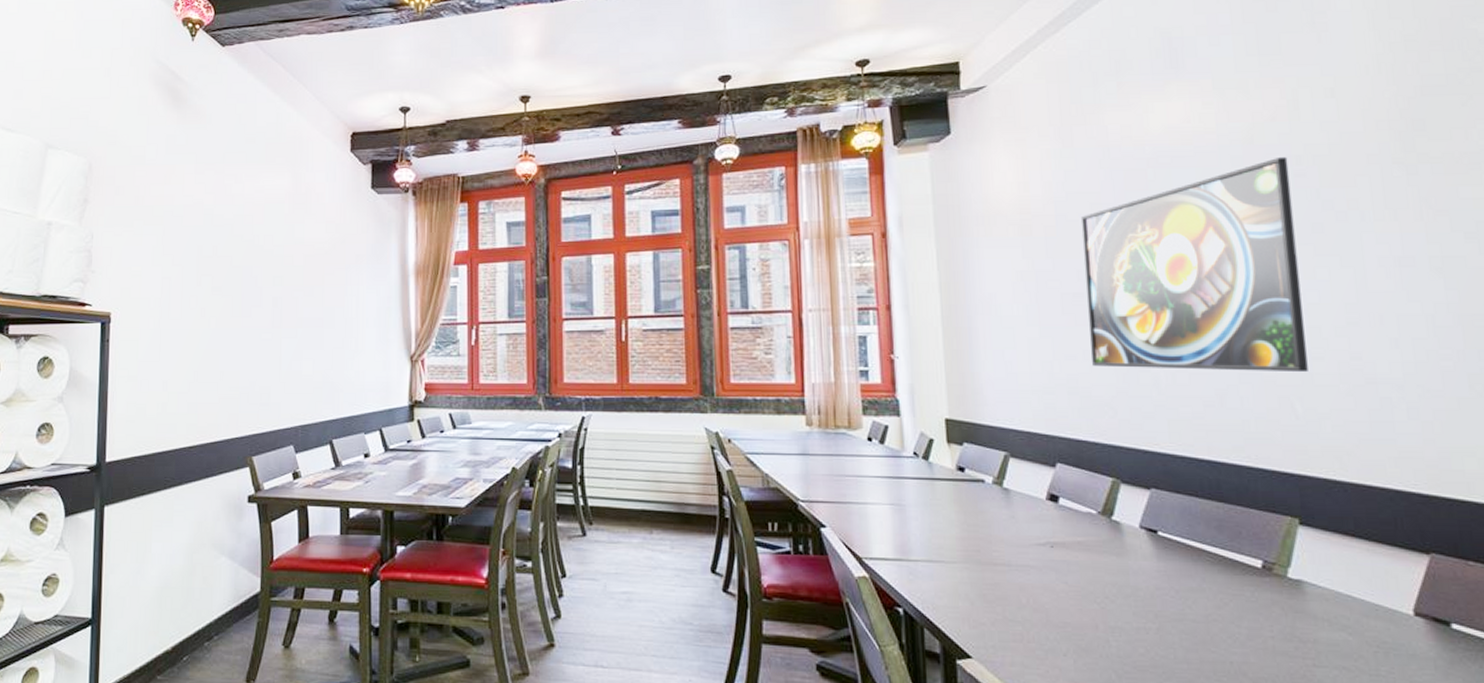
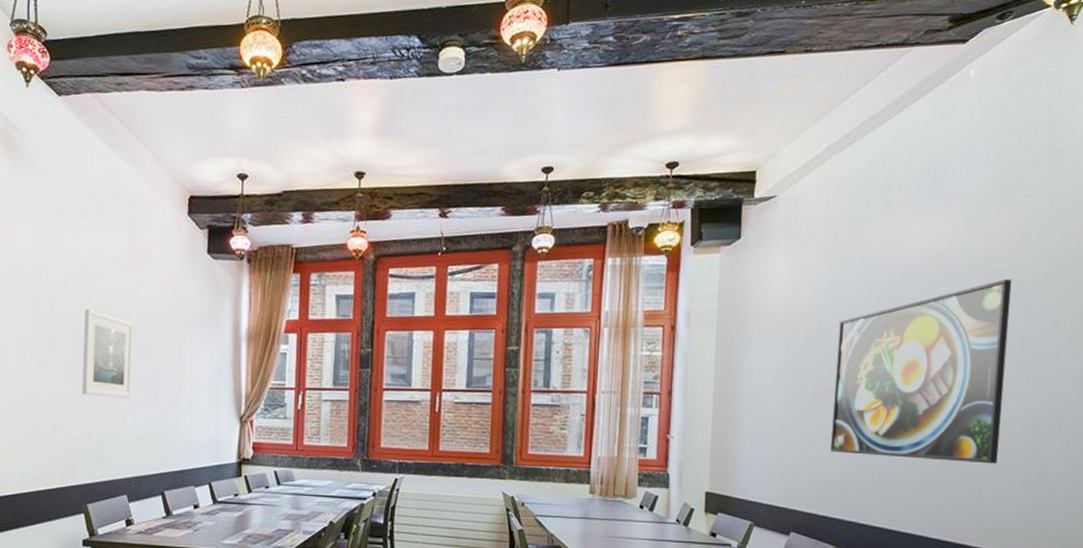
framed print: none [246,251,298,341] -> present [81,308,133,398]

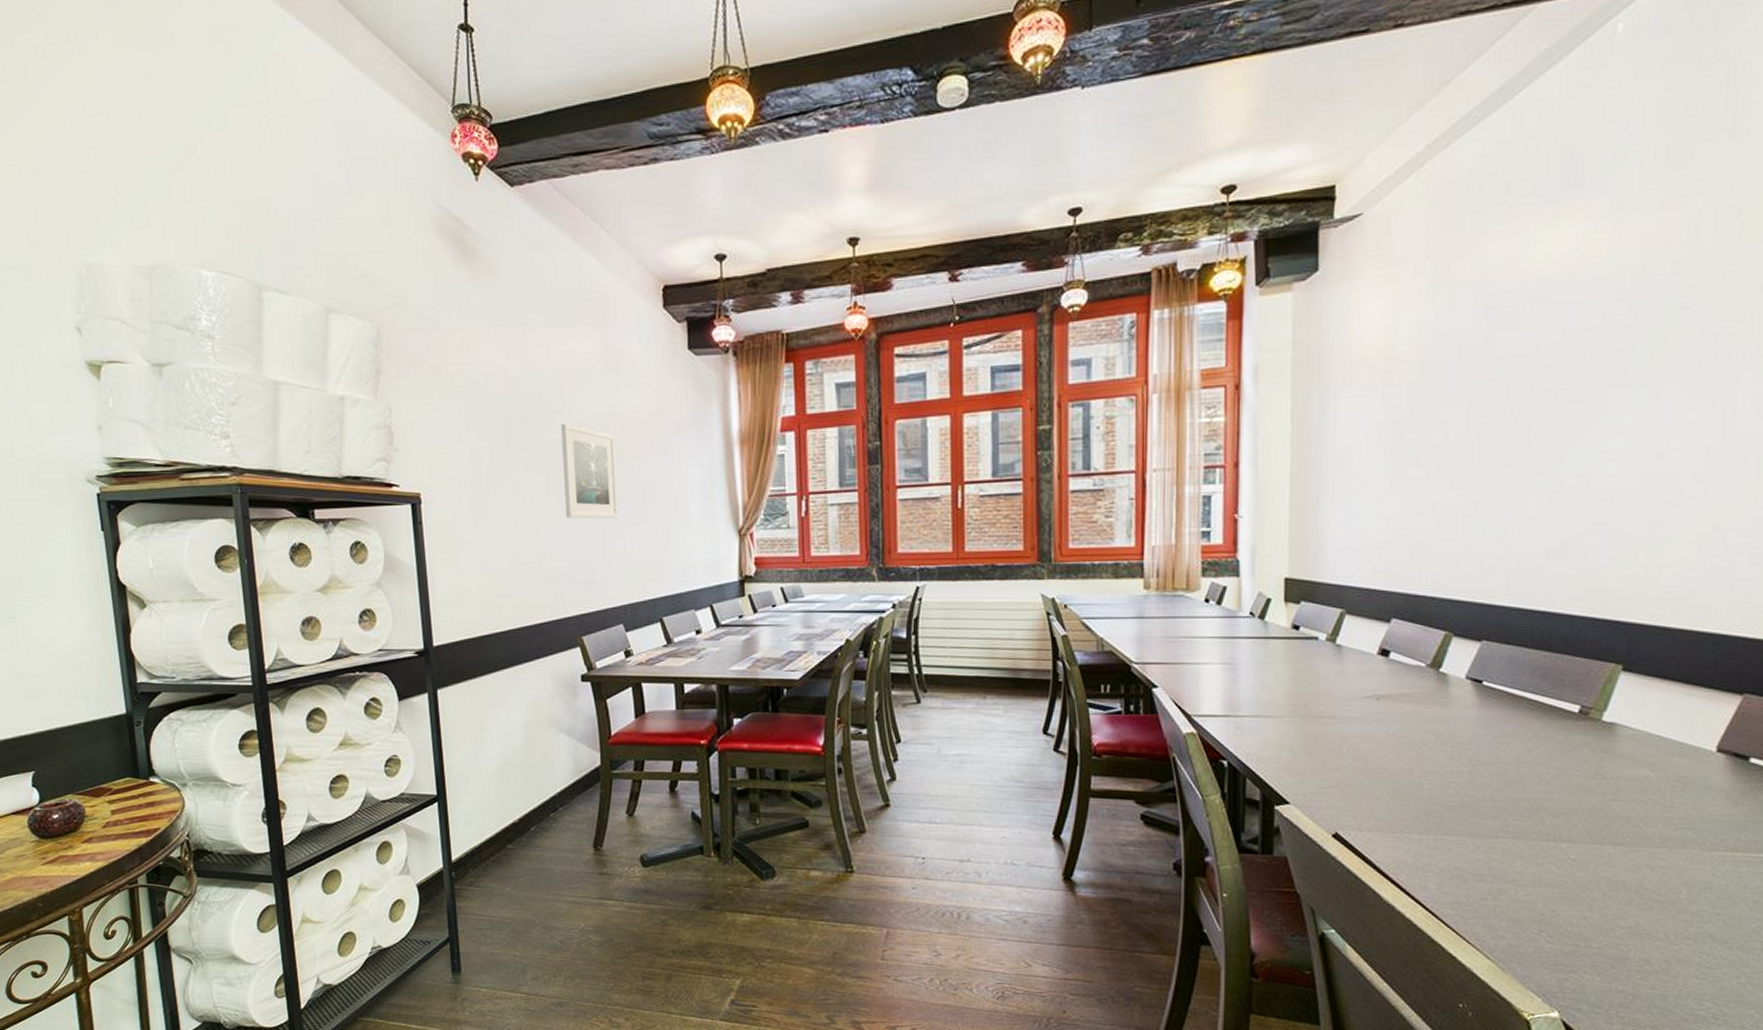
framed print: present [830,279,1012,465] -> none [1440,287,1677,521]

